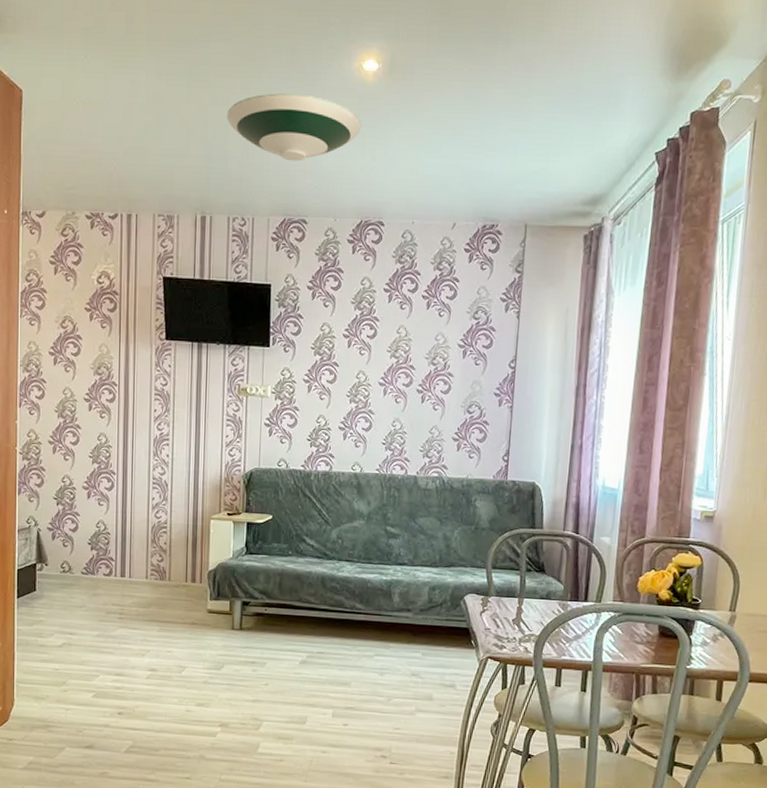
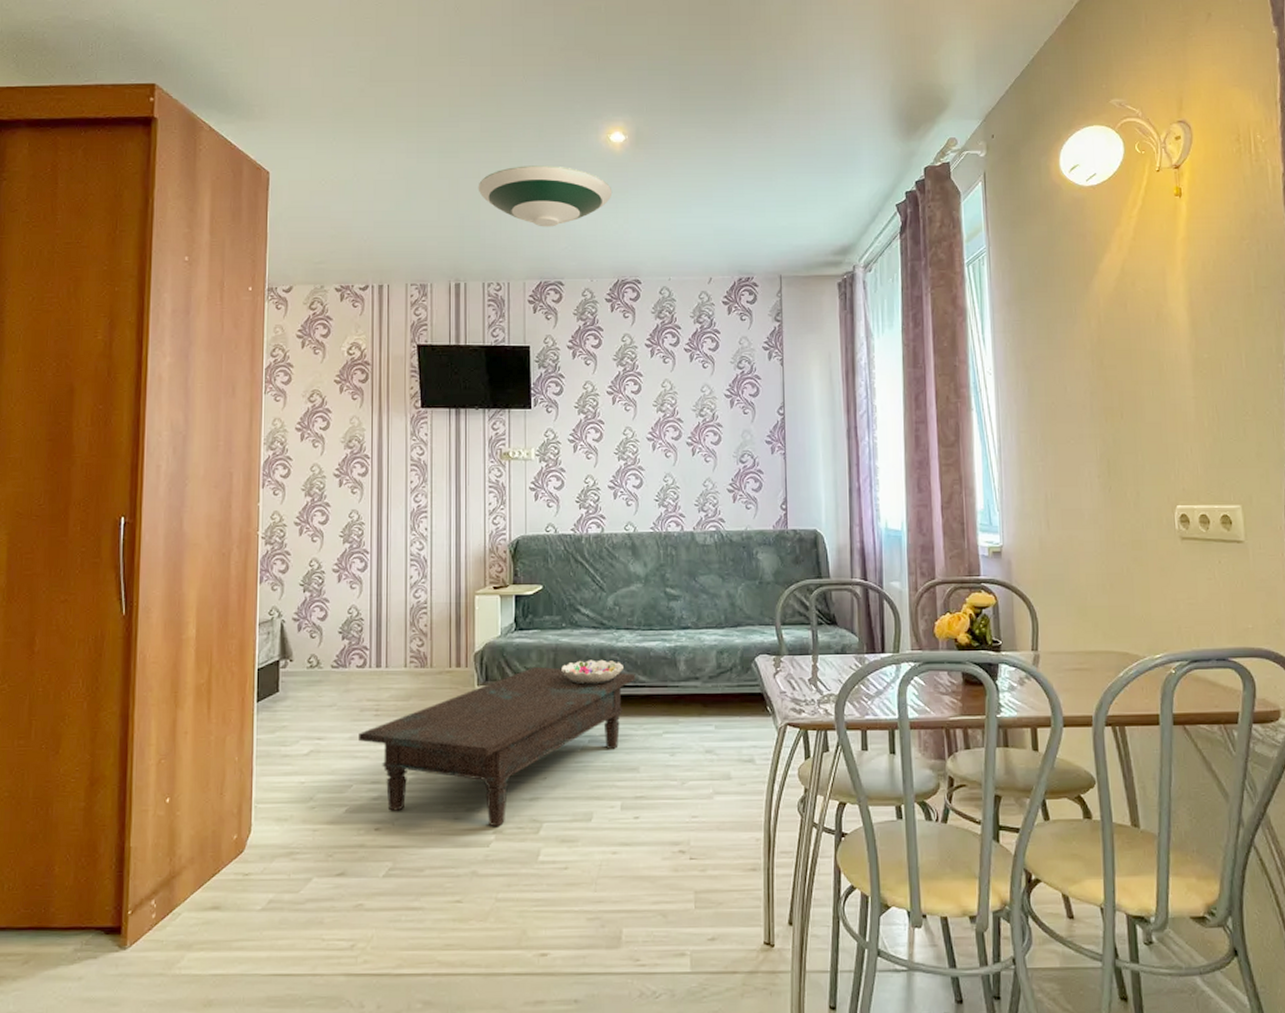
coffee table: none [105,587,353,721] -> present [359,666,636,827]
decorative bowl: none [286,585,342,607] -> present [561,659,623,684]

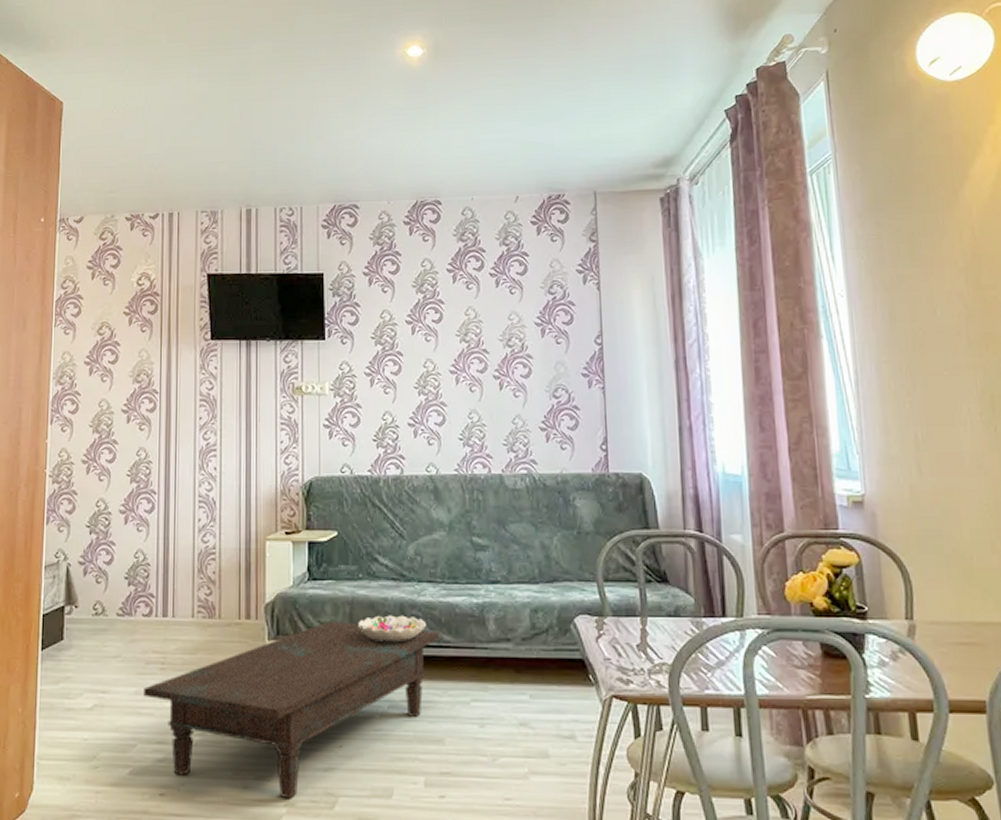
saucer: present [478,165,613,227] -> none [270,83,410,148]

